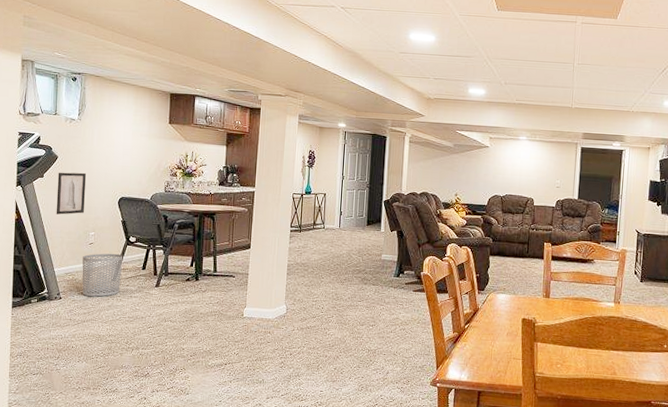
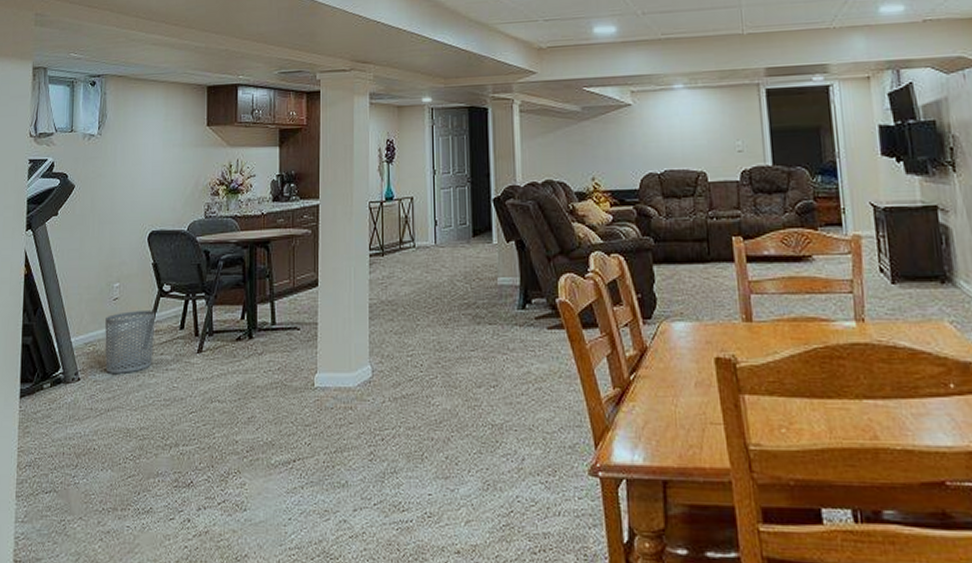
wall art: present [56,172,87,215] -> none [72,203,109,263]

